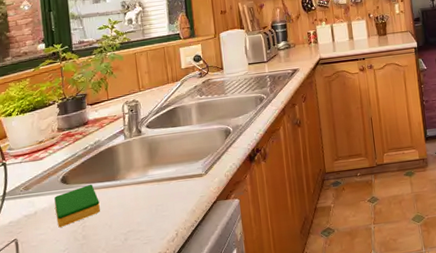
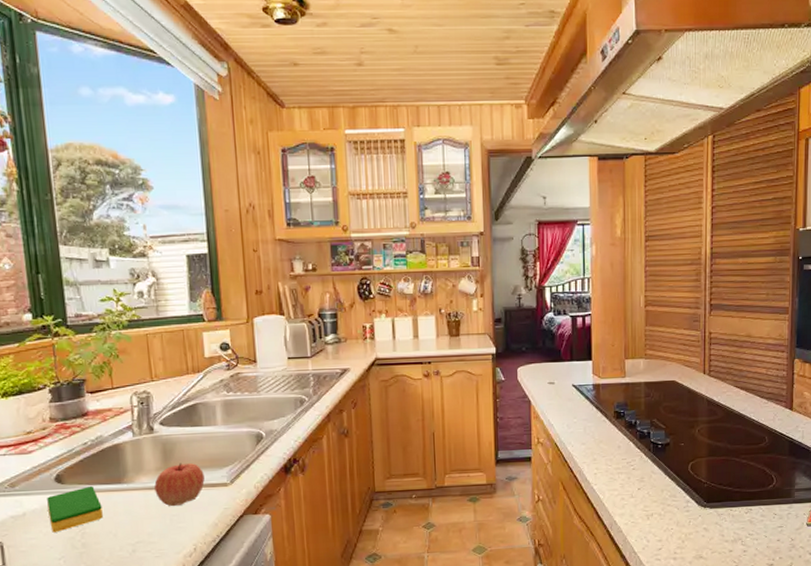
apple: none [142,159,184,198] -> present [154,463,205,507]

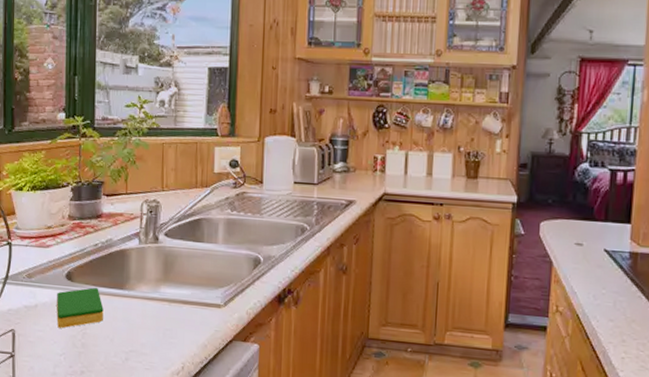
apple: present [154,463,205,507] -> none [153,277,200,321]

